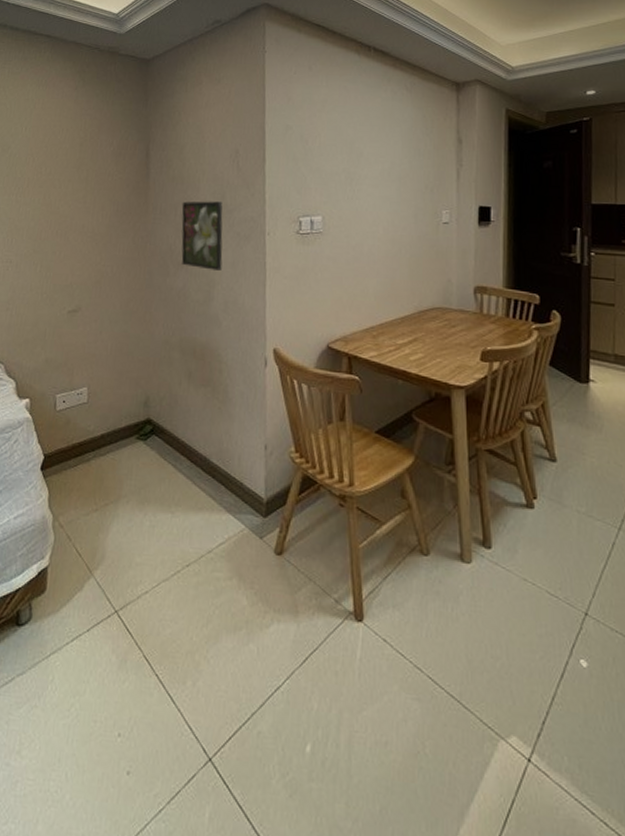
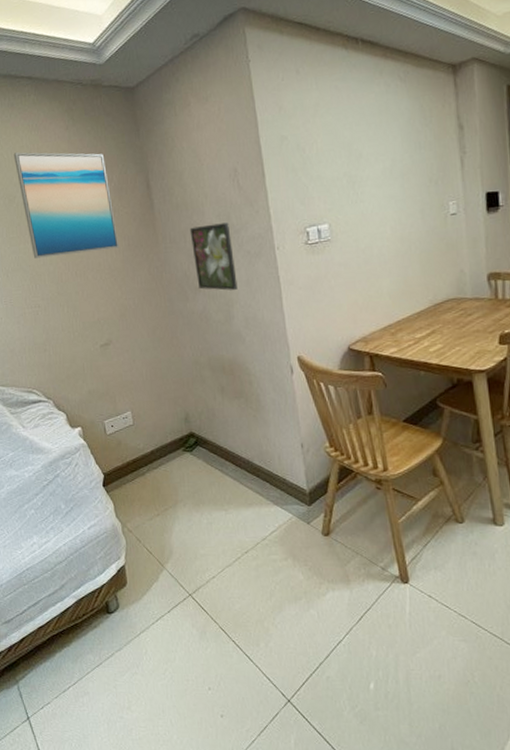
wall art: none [15,104,108,213] -> present [13,152,120,259]

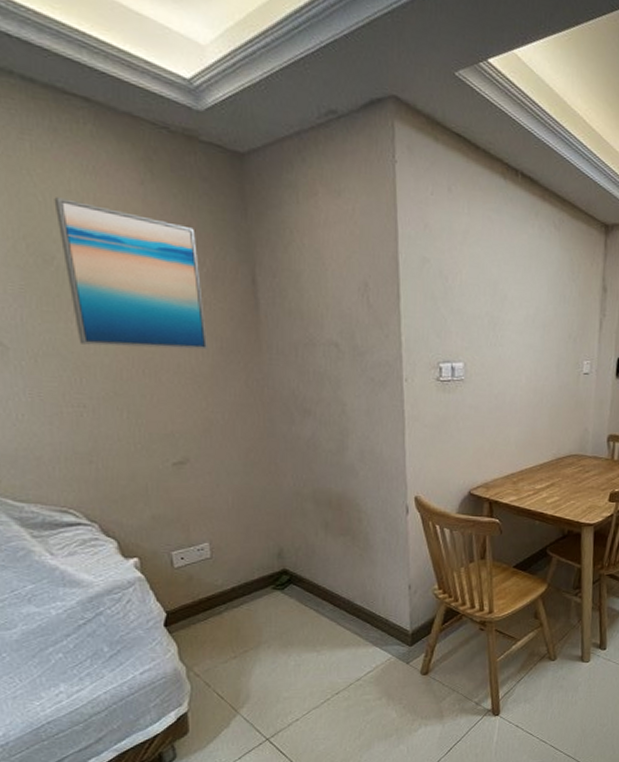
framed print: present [189,222,238,291] -> none [303,340,356,419]

